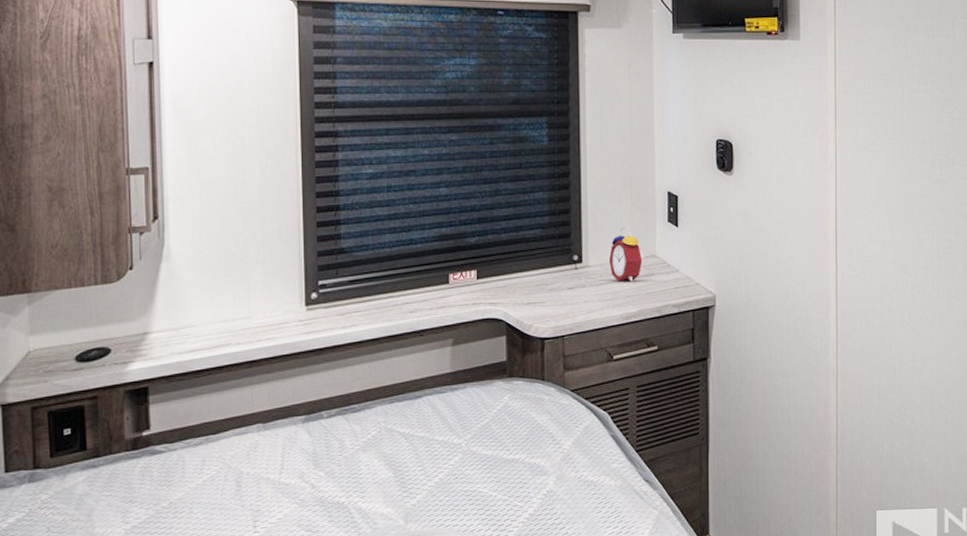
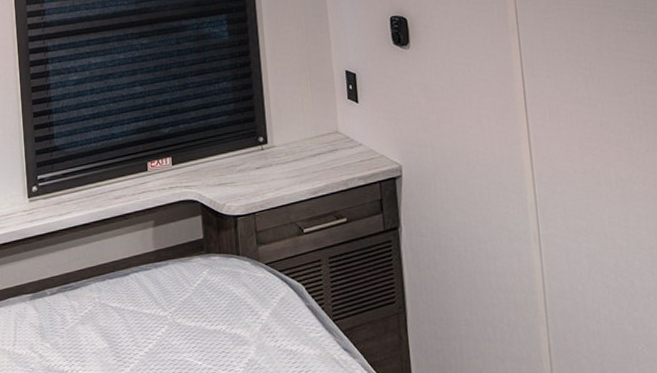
alarm clock: present [609,225,644,282] -> none [293,106,327,159]

